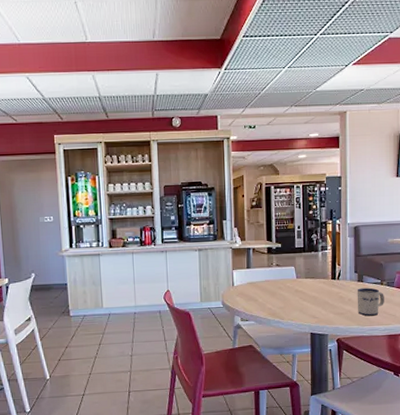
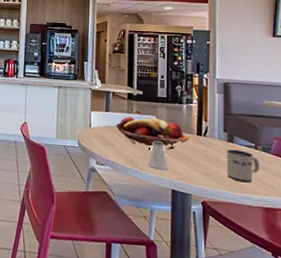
fruit basket: none [257,269,324,297] -> present [115,116,189,150]
saltshaker: none [288,289,307,317] -> present [147,140,168,171]

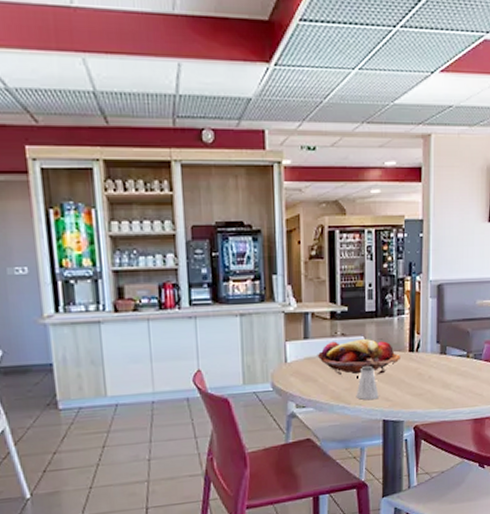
mug: present [226,149,259,183] -> none [438,361,470,397]

